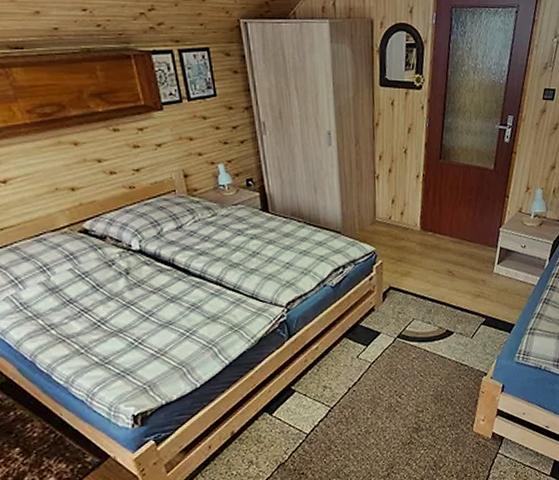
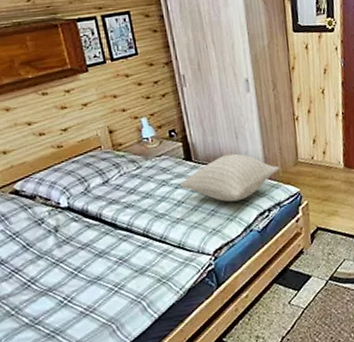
pillow: none [256,208,356,256] -> present [180,153,279,202]

